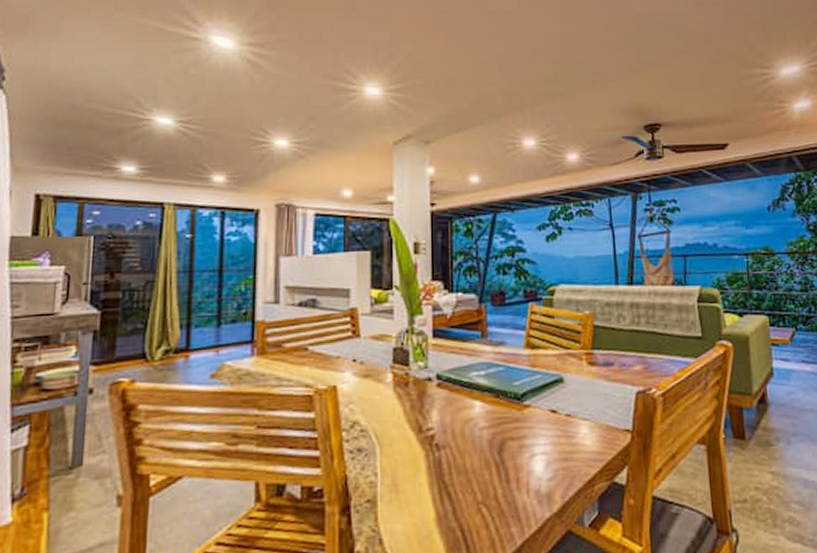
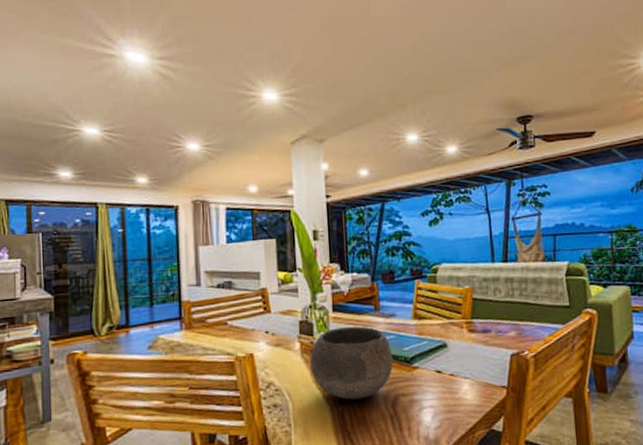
bowl: none [404,356,501,444] -> present [310,326,393,400]

